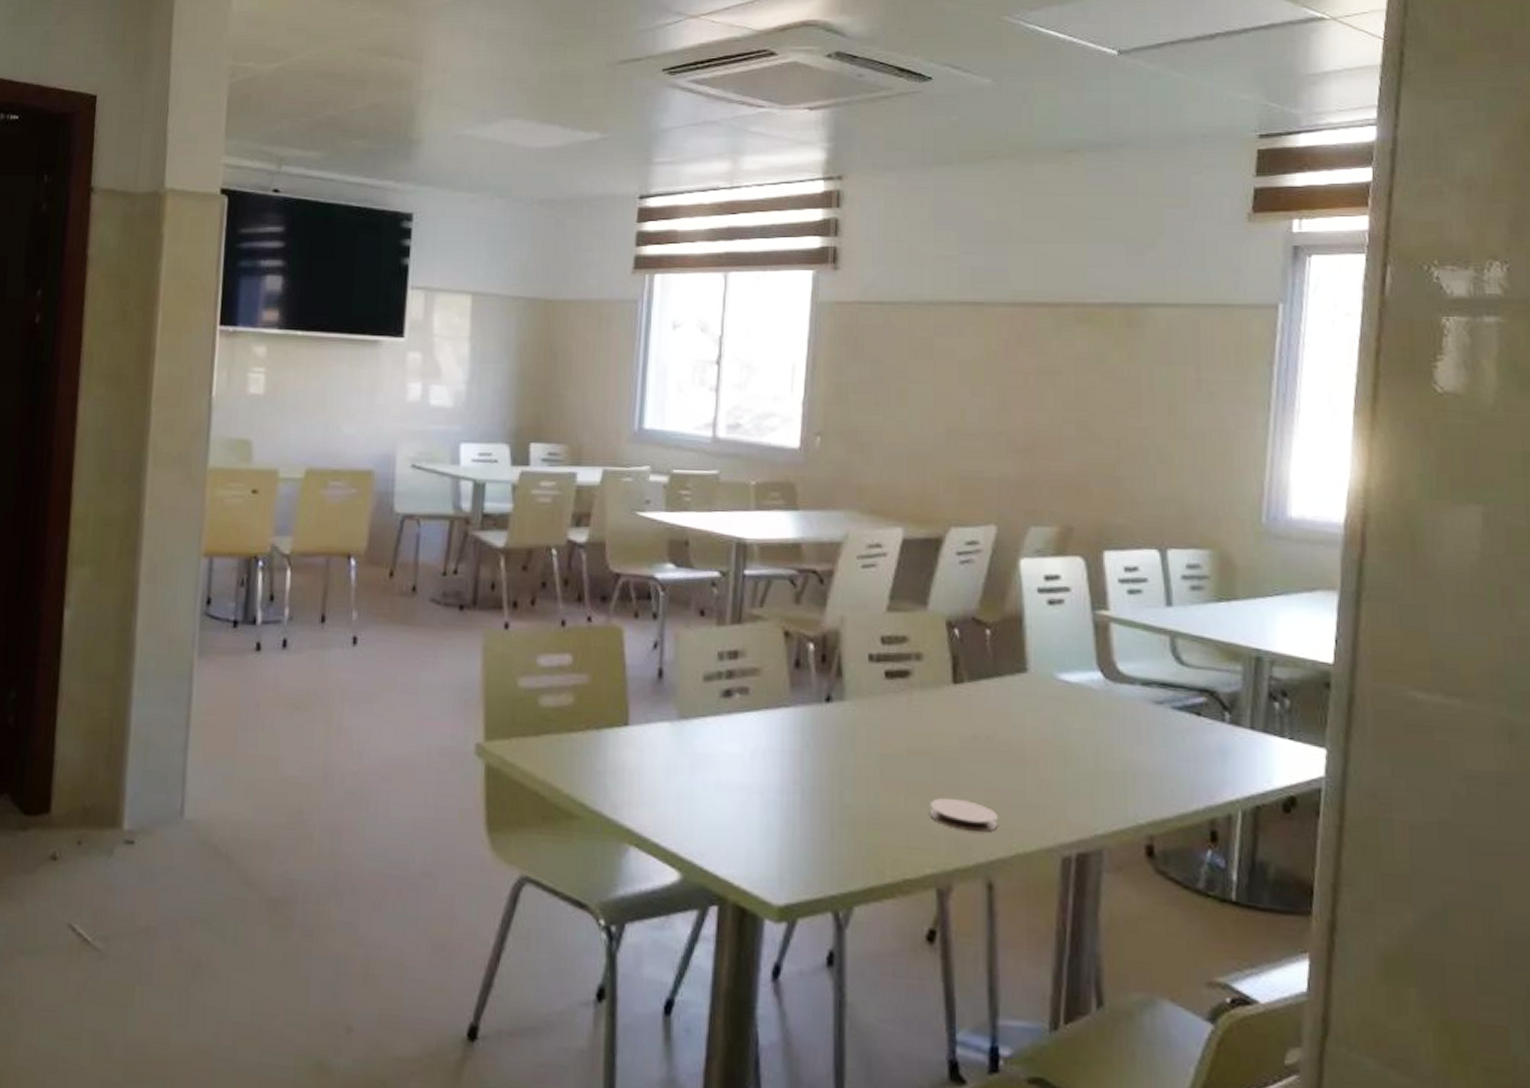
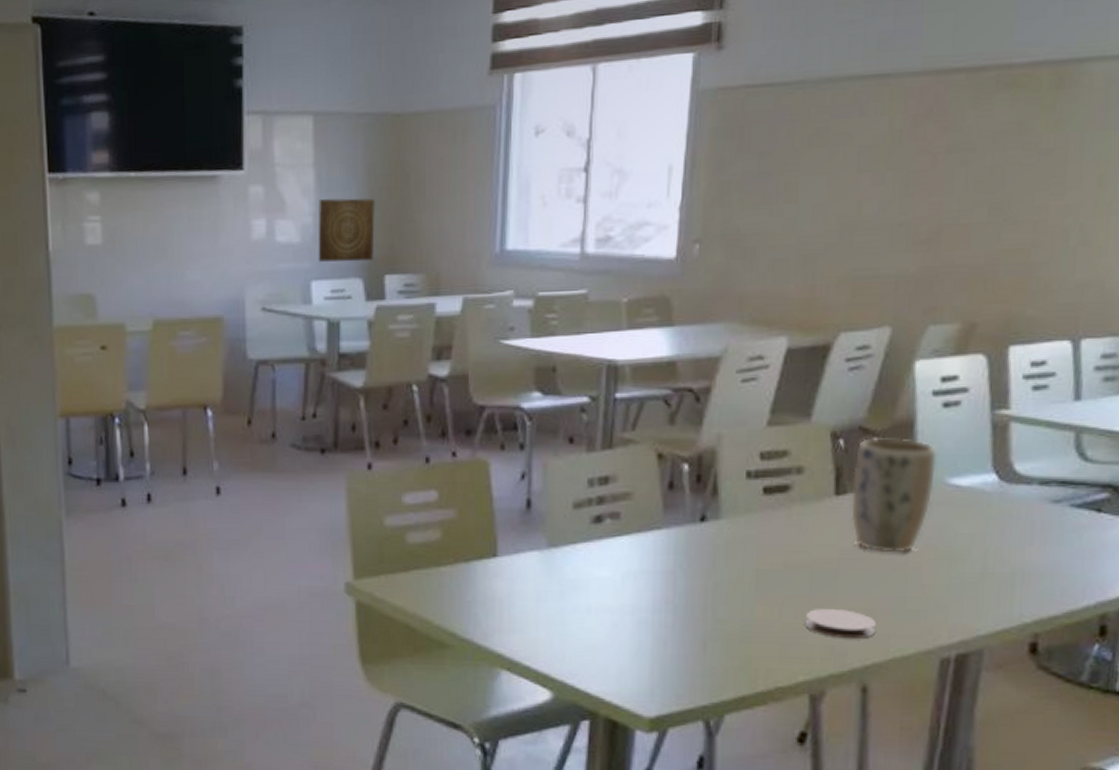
wall art: none [468,370,524,429] -> present [318,198,375,262]
plant pot: none [969,629,1045,746] -> present [851,438,937,553]

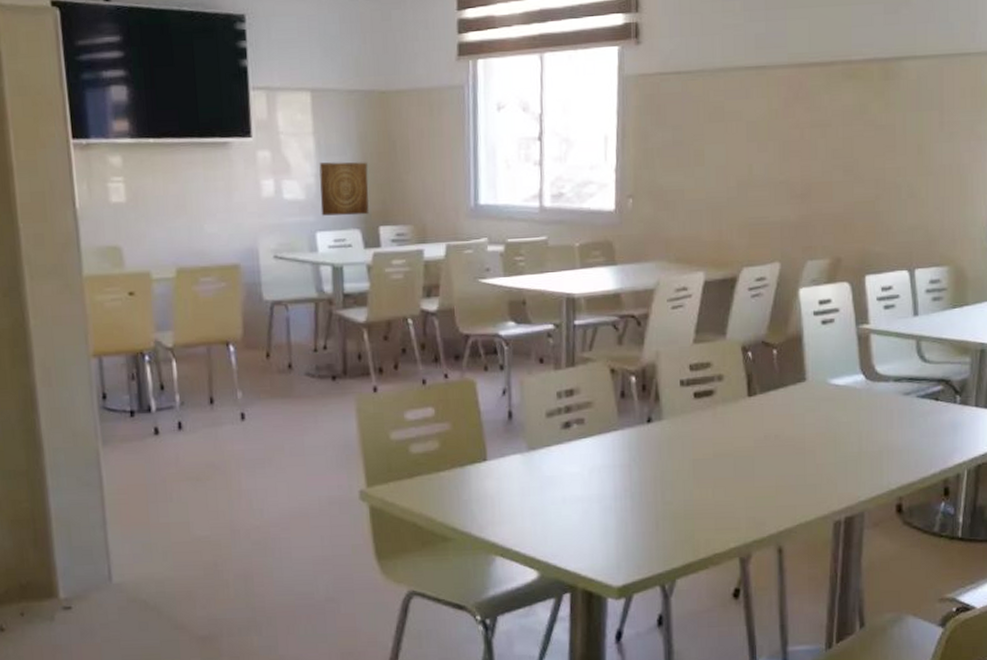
coaster: present [804,609,877,638] -> none [732,487,786,510]
plant pot: present [851,438,937,553] -> none [760,349,820,441]

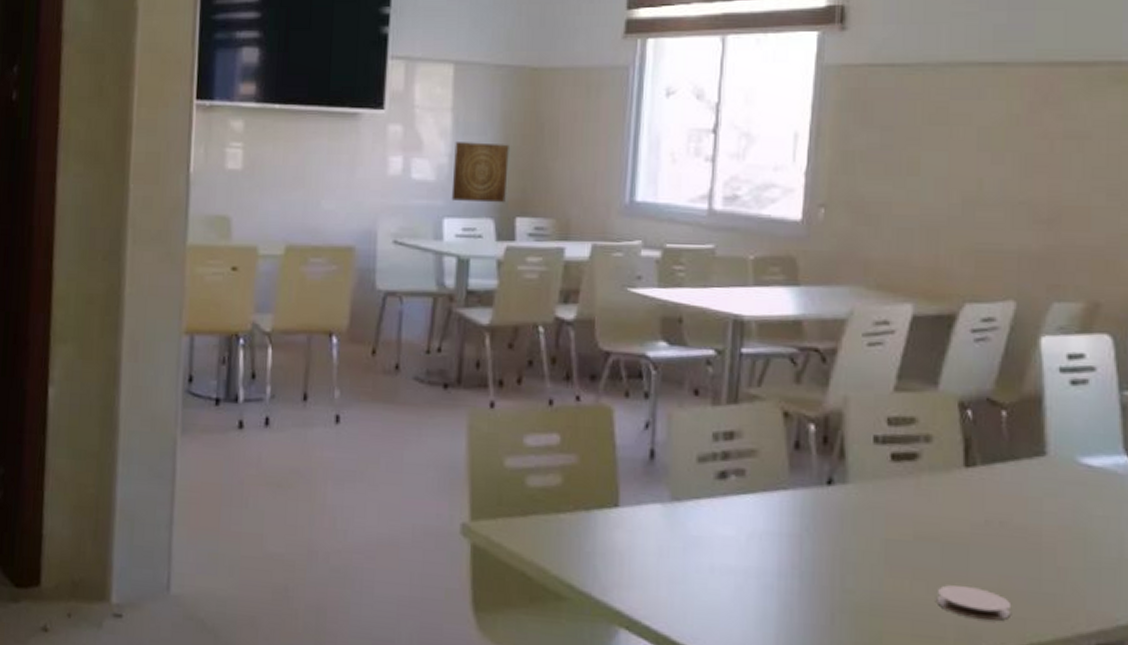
coaster: none [732,487,786,510] -> present [936,585,1012,620]

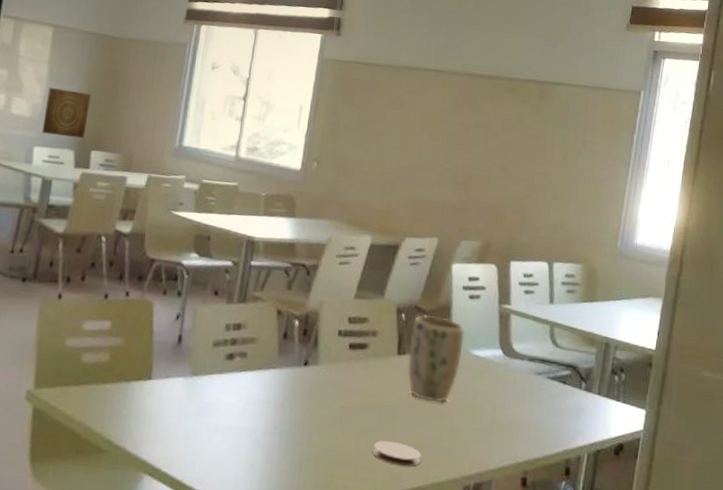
plant pot: none [981,410,1066,532] -> present [407,315,465,403]

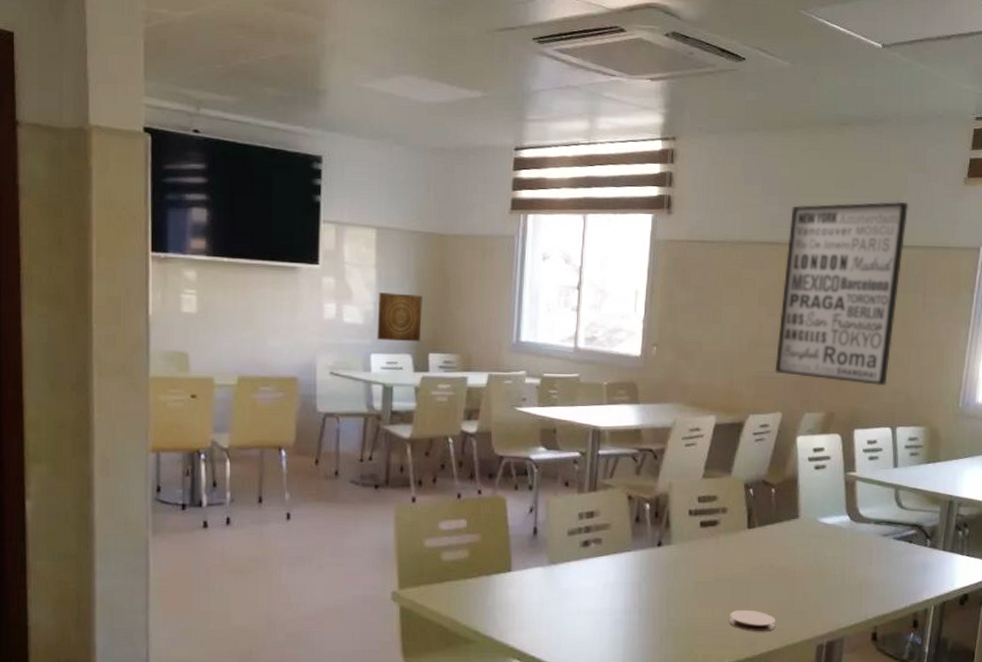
plant pot: present [407,315,465,403] -> none [758,489,812,570]
wall art: none [433,37,572,219] -> present [775,201,909,386]

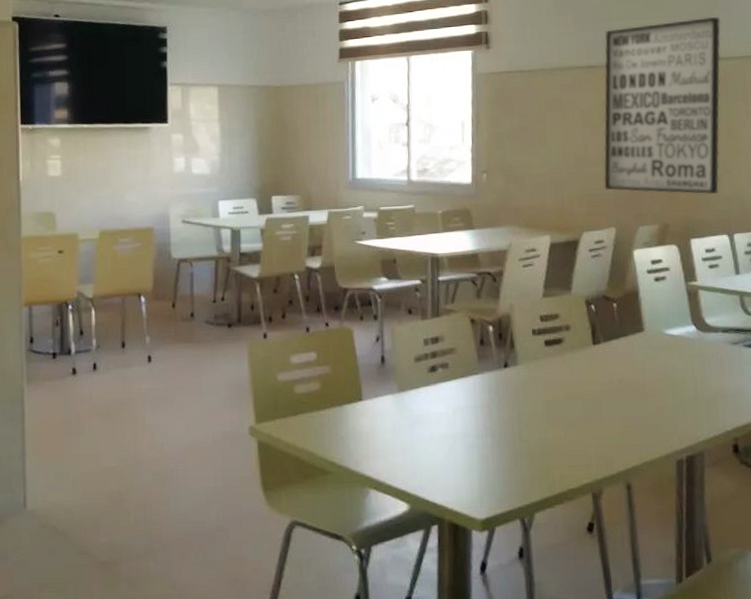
wall art: present [377,293,422,342] -> none [223,143,264,187]
coaster: present [729,610,776,631] -> none [582,428,632,449]

